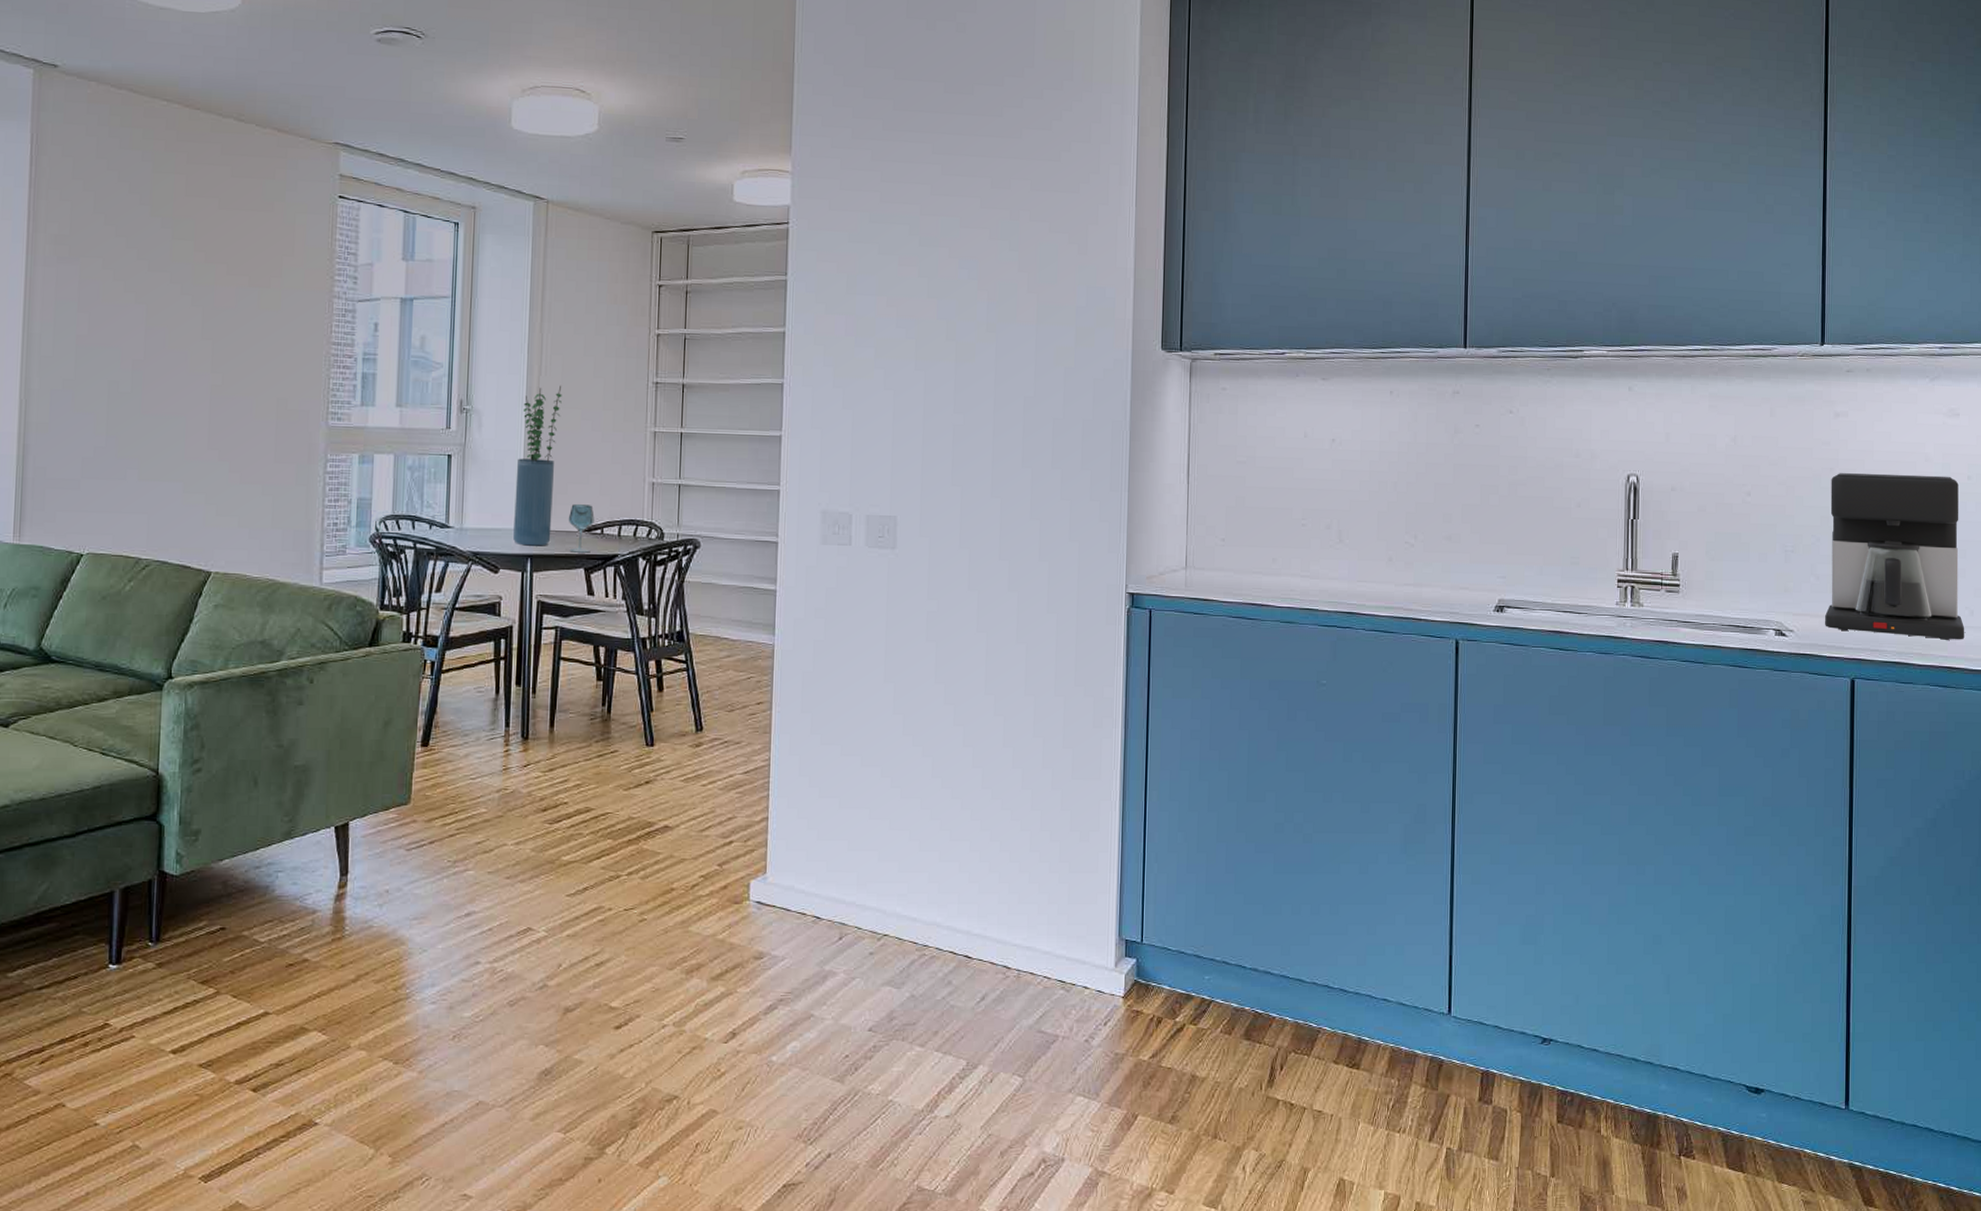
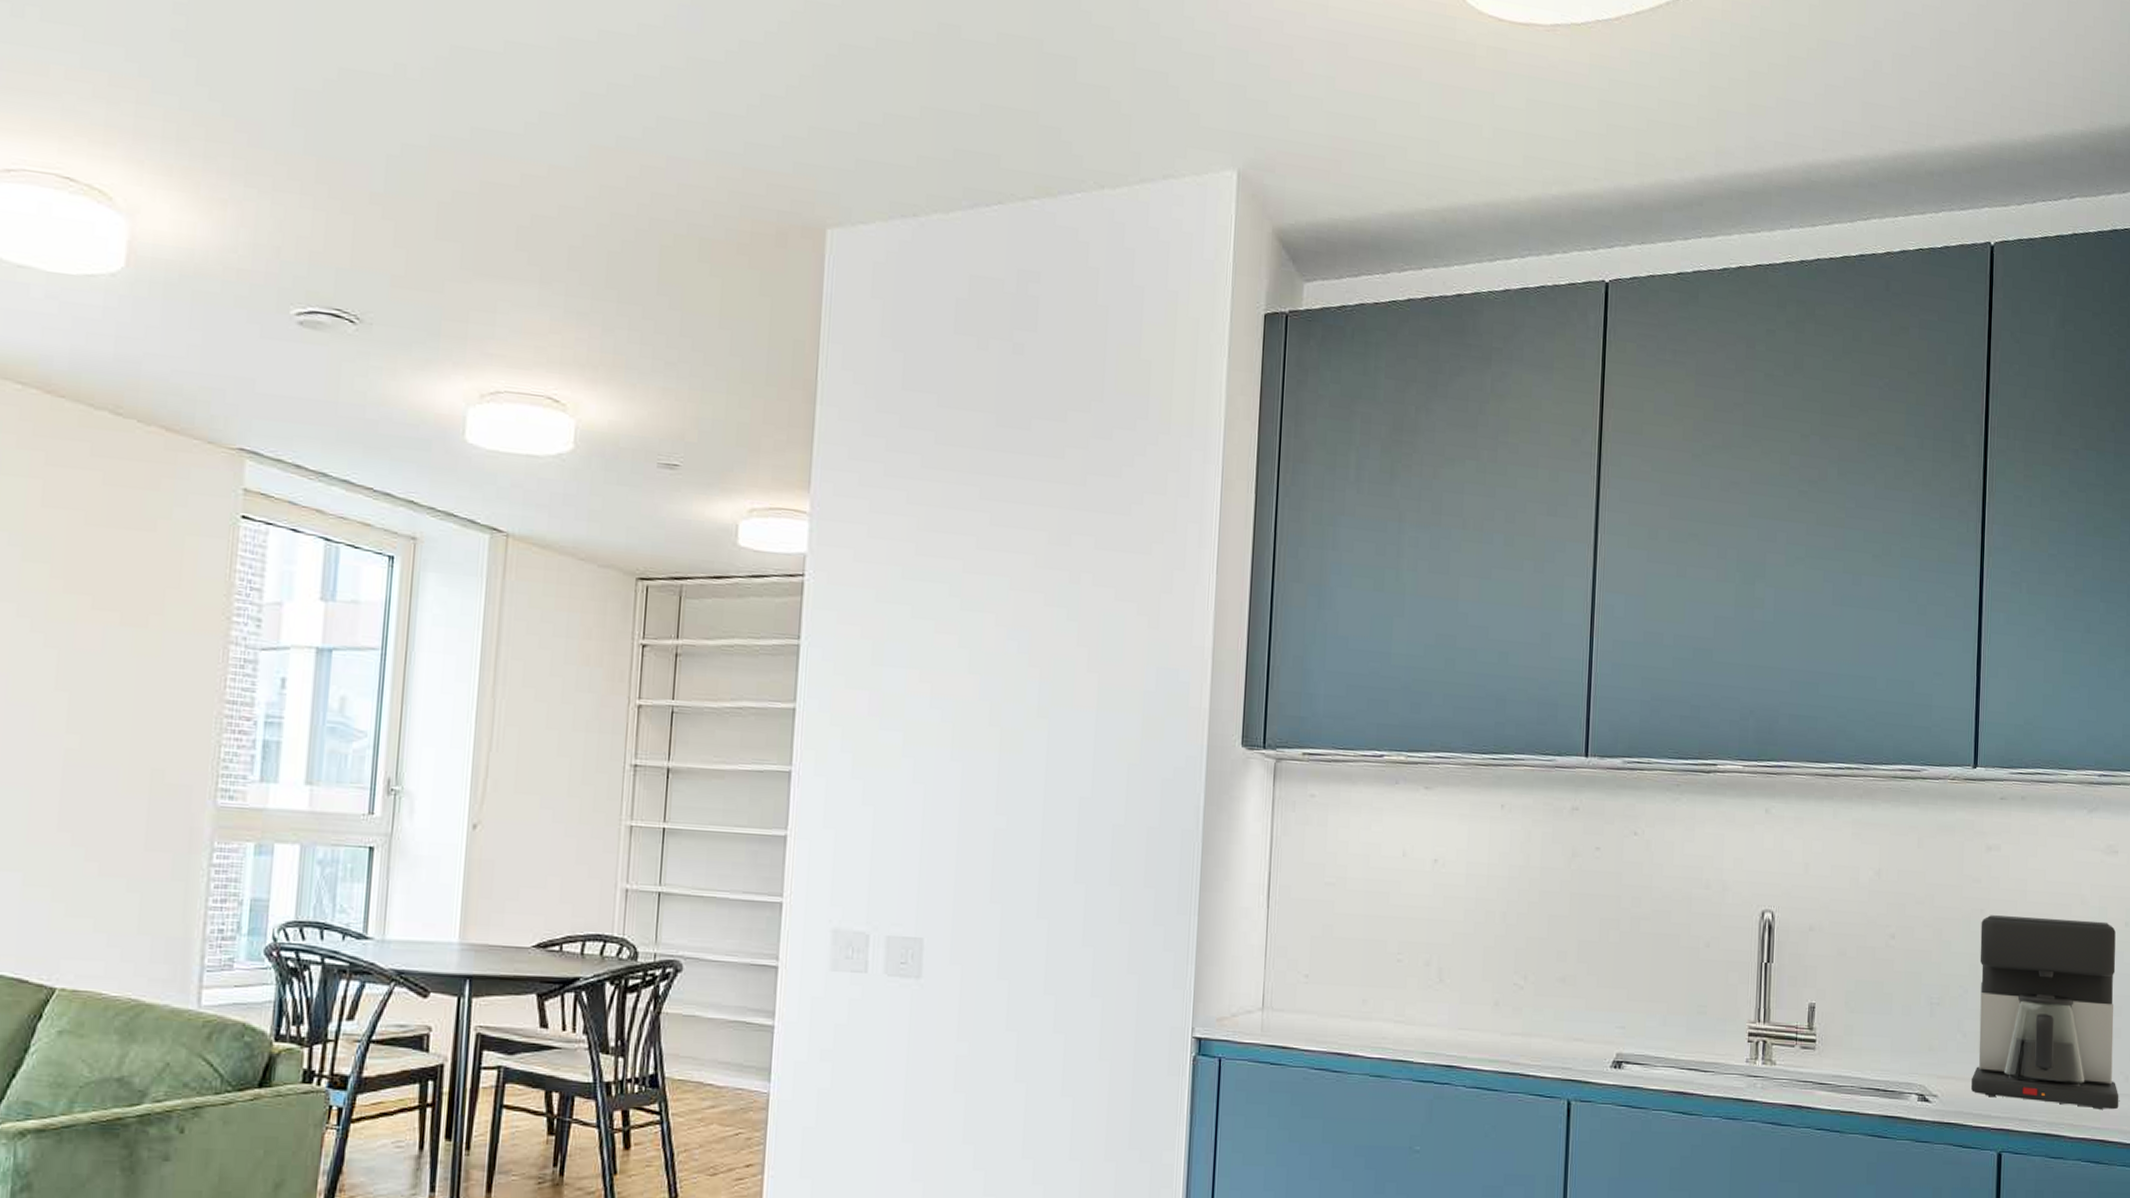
vase: present [513,385,562,546] -> none [448,764,517,965]
wine glass: present [568,504,595,553] -> none [518,913,552,975]

